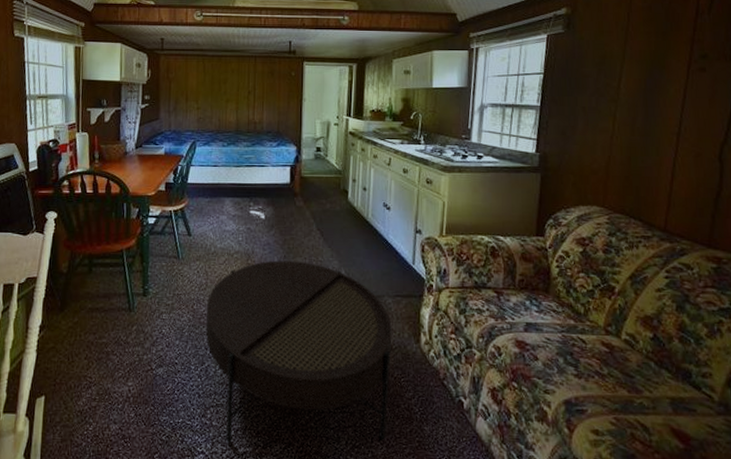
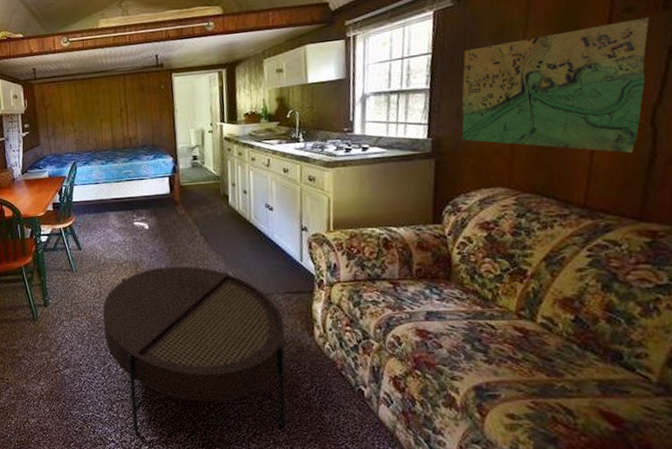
map: none [565,65,720,184] -> present [461,17,650,153]

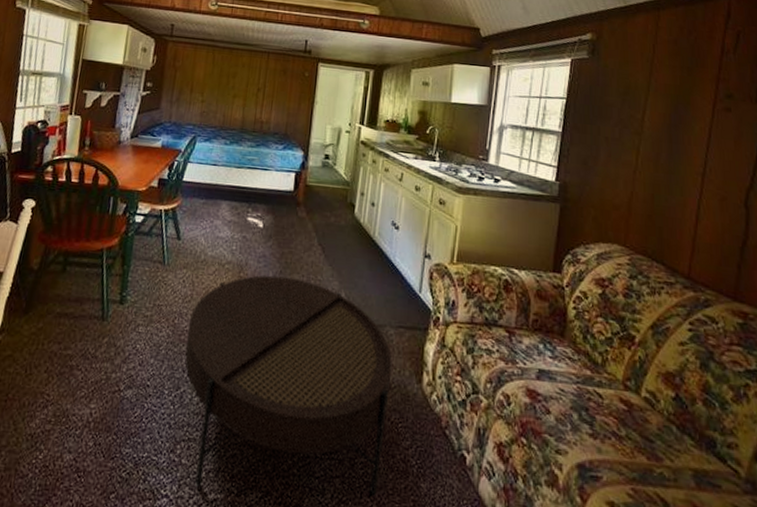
map: present [461,17,650,153] -> none [586,102,745,230]

